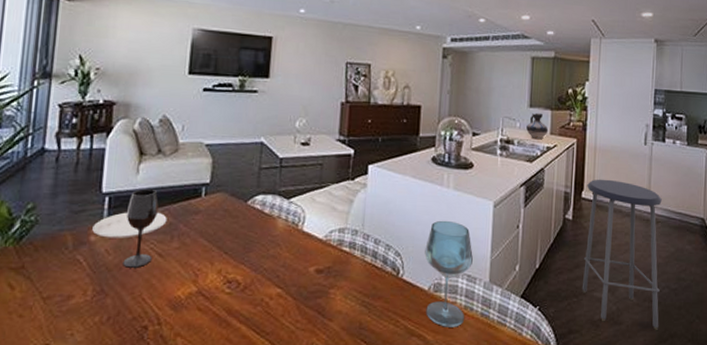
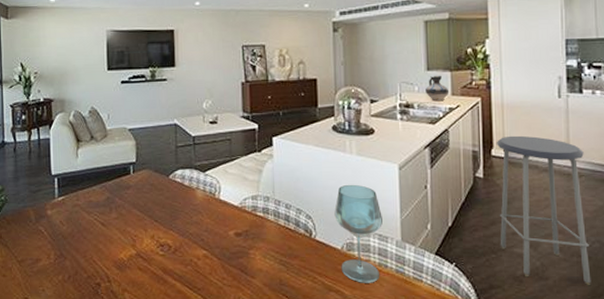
plate: present [92,212,167,238] -> none [48,188,105,212]
wine glass: present [123,189,159,268] -> none [72,170,97,236]

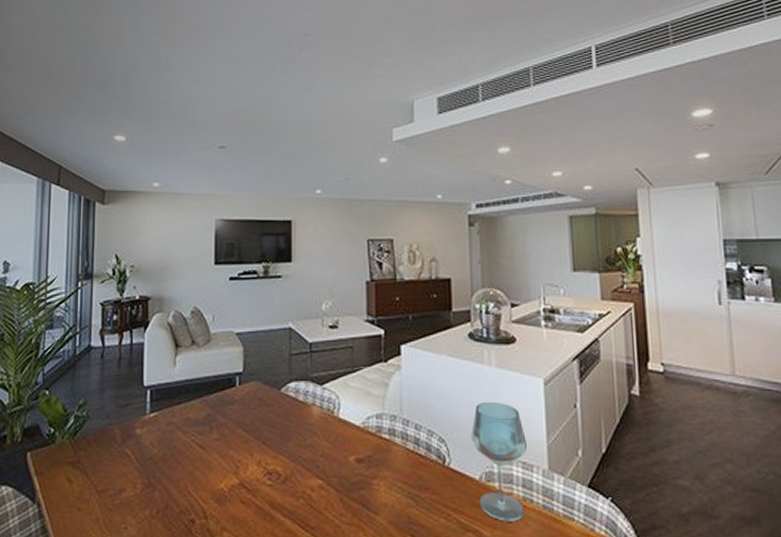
ceramic jug: present [425,75,450,102] -> none [572,276,599,307]
bar stool: present [497,135,591,285] -> none [653,347,768,526]

